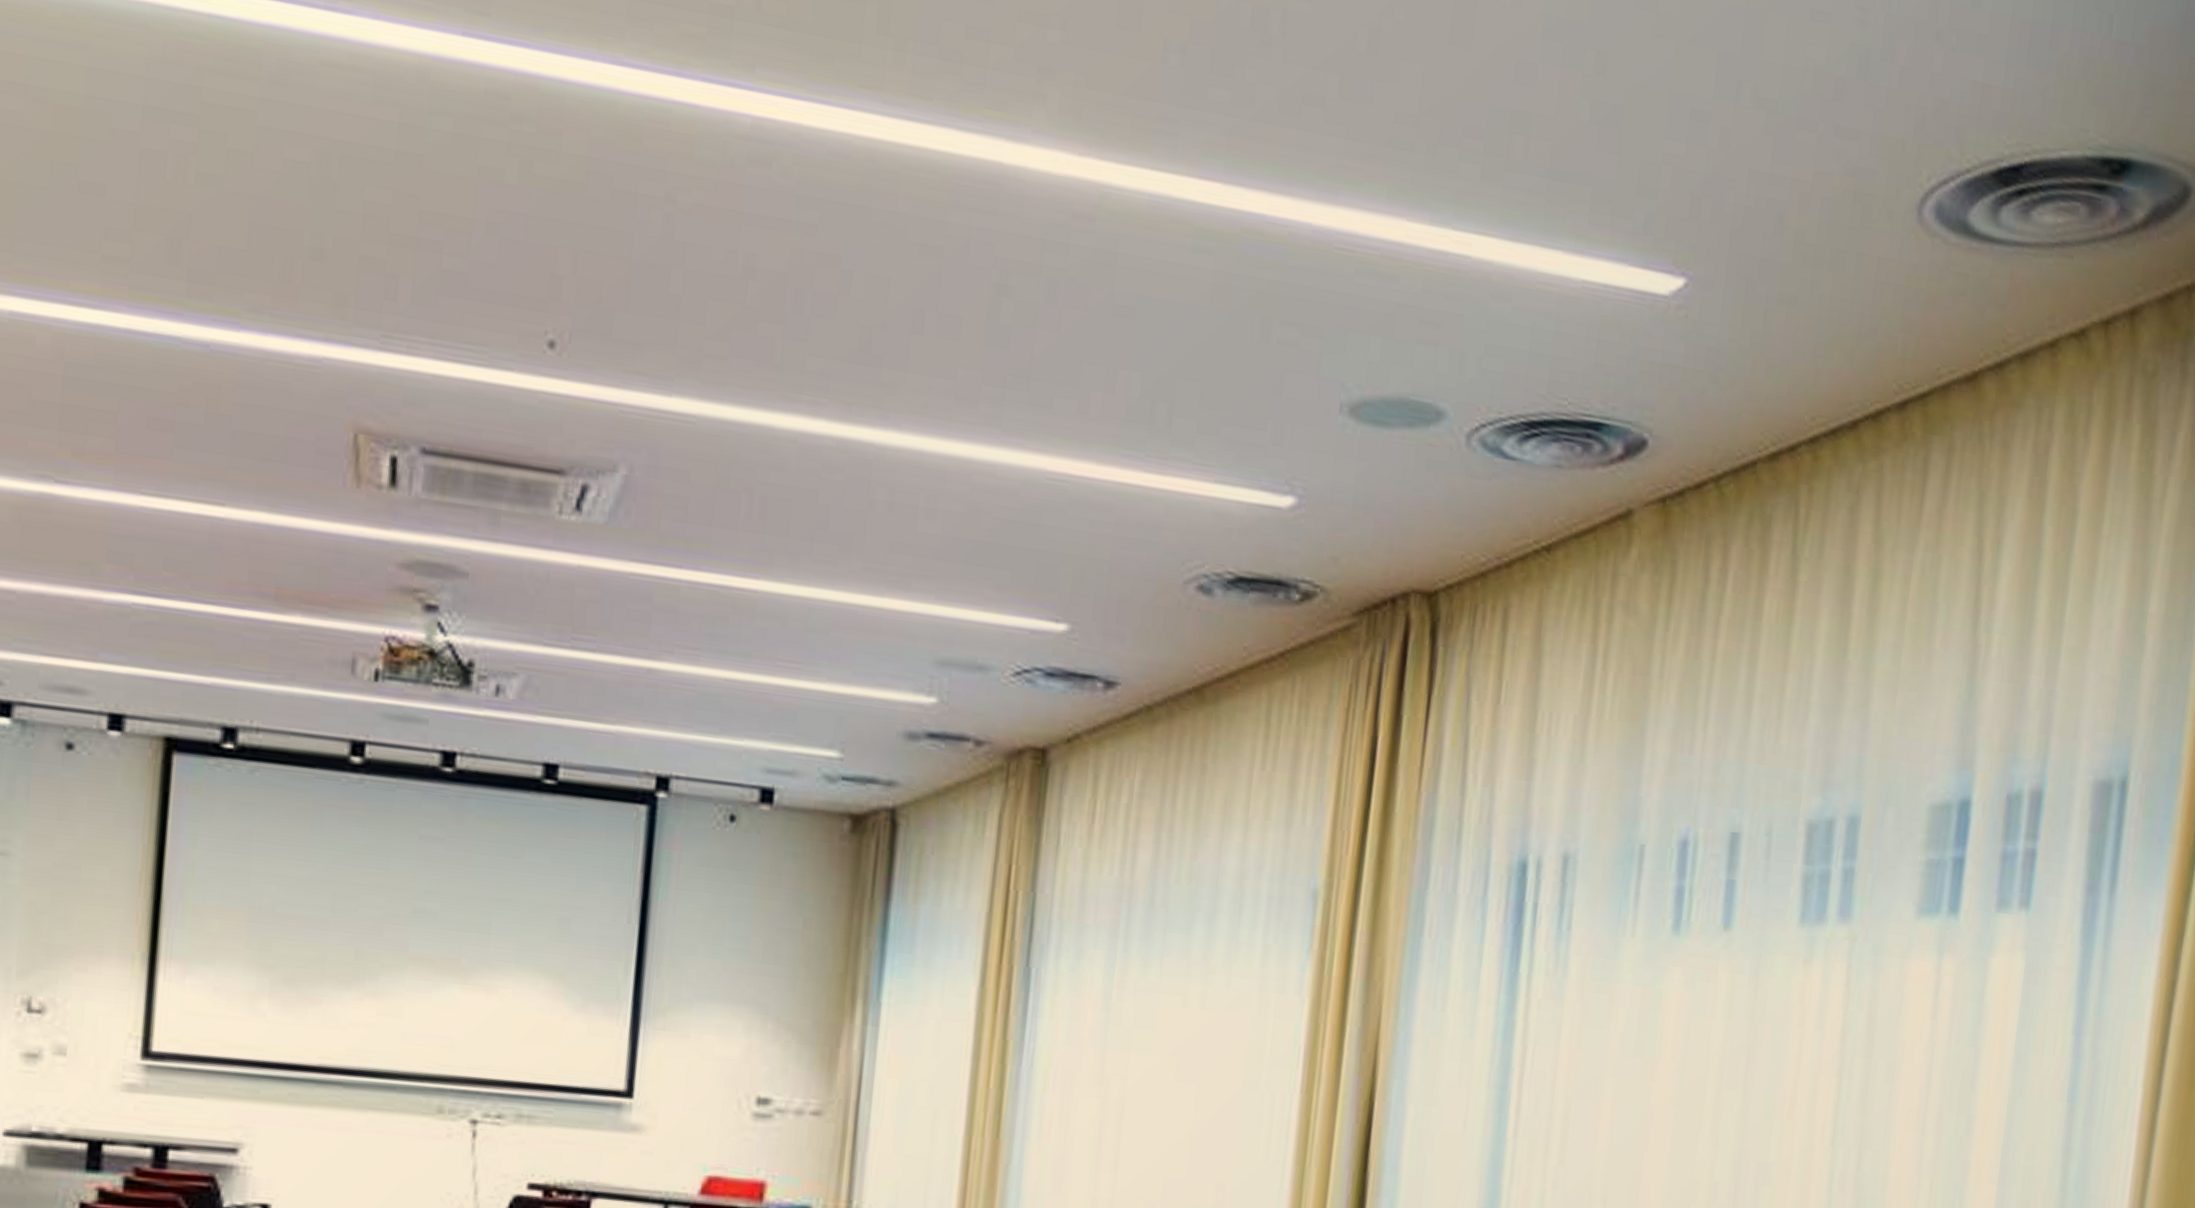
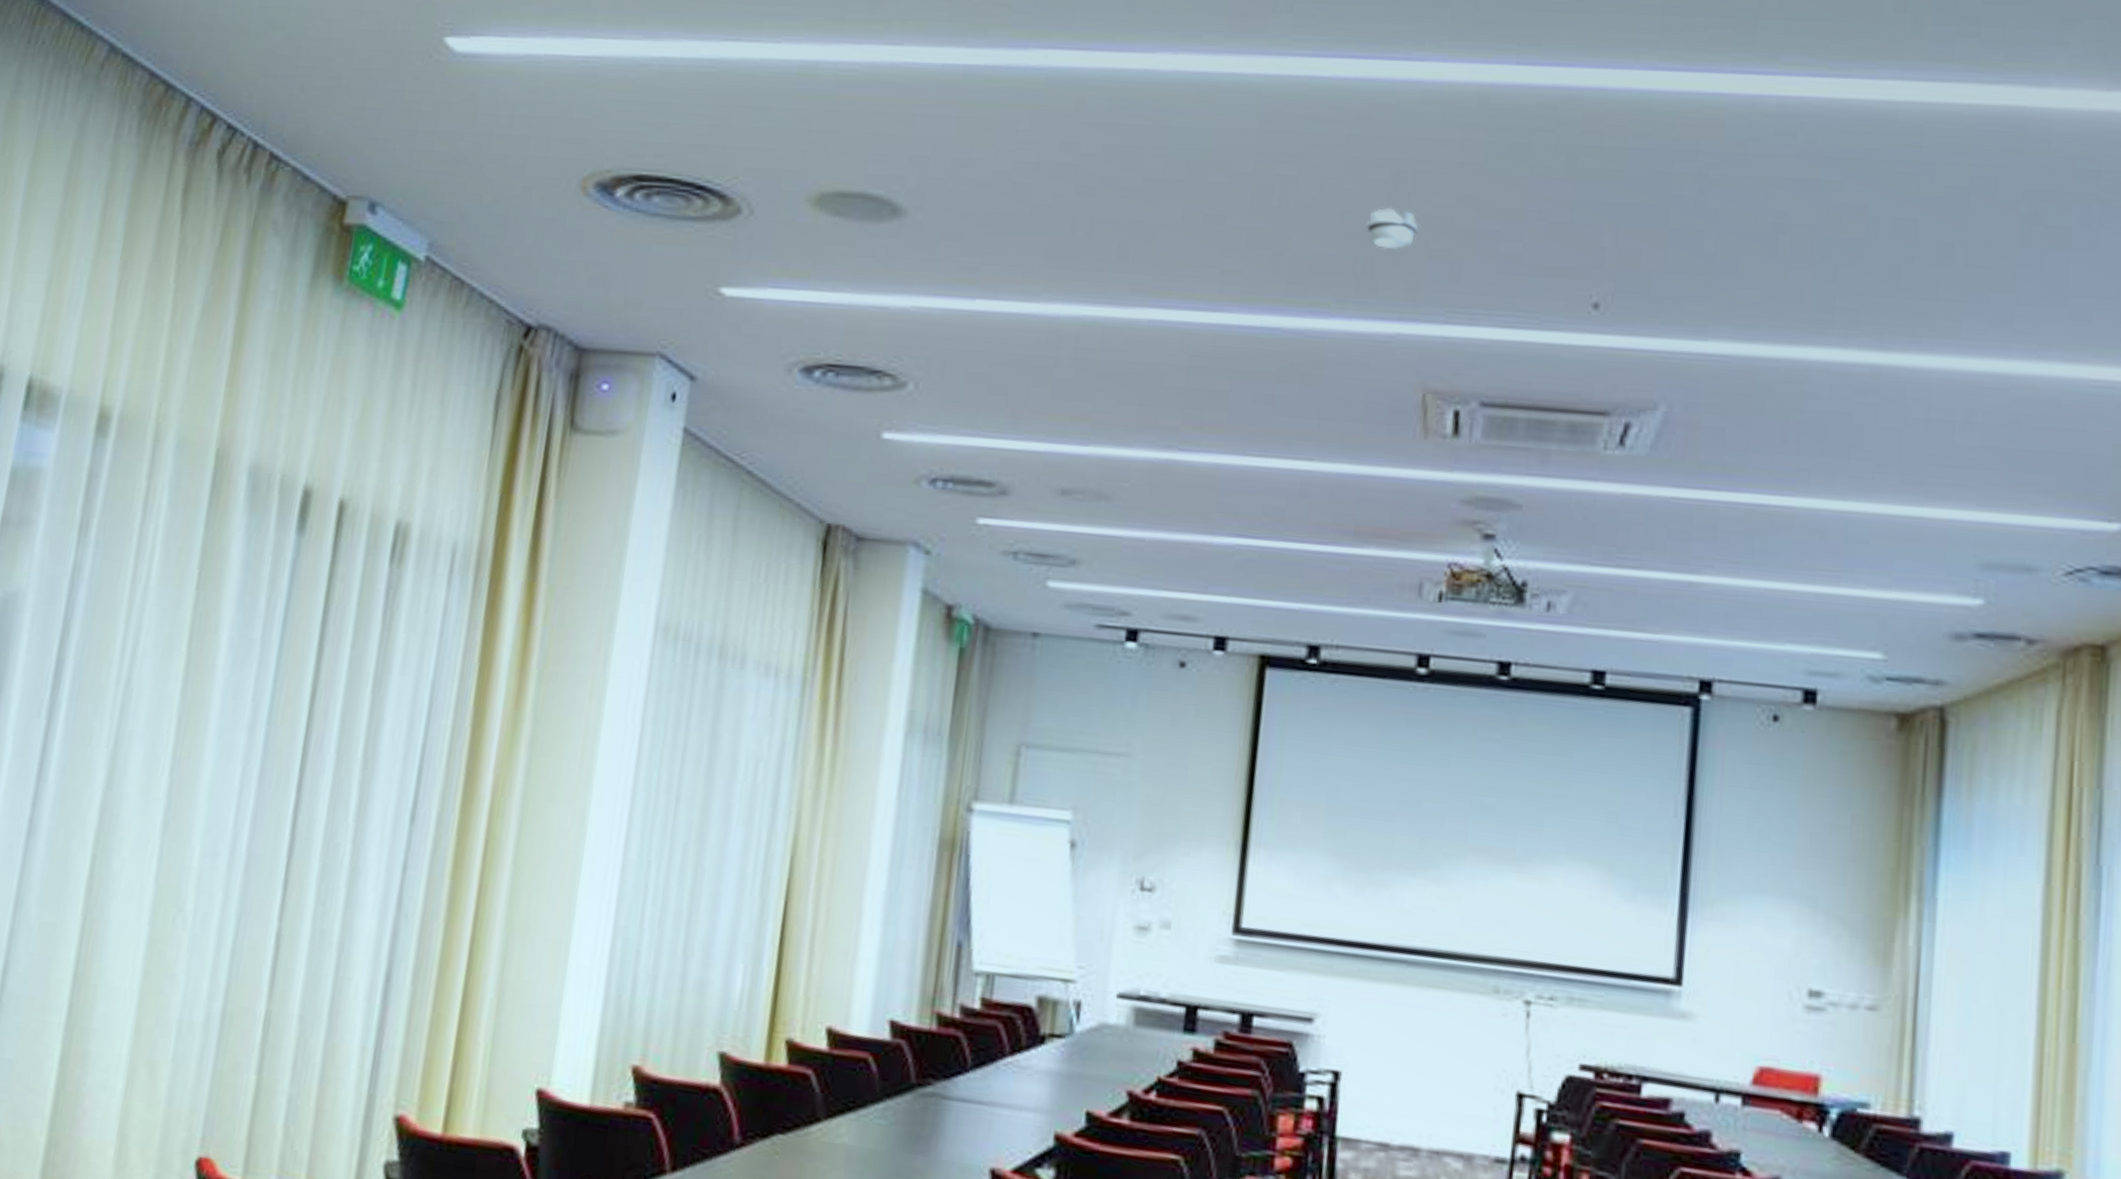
smoke detector: none [283,197,346,254] -> present [1365,207,1418,251]

